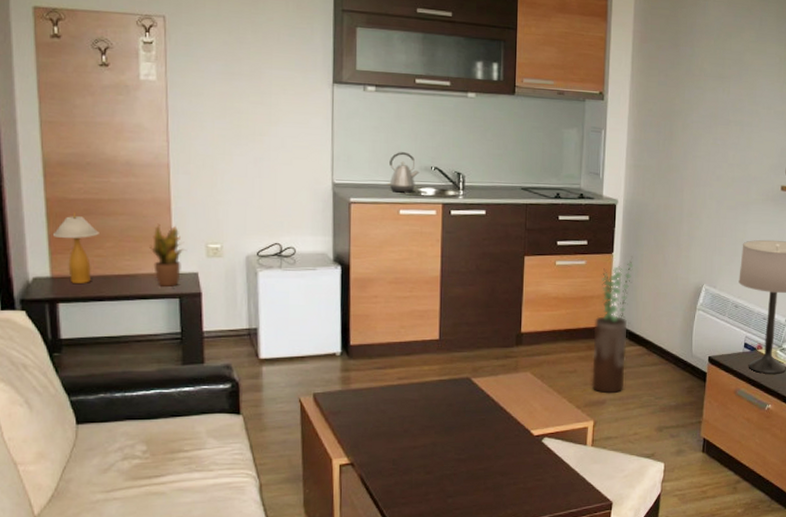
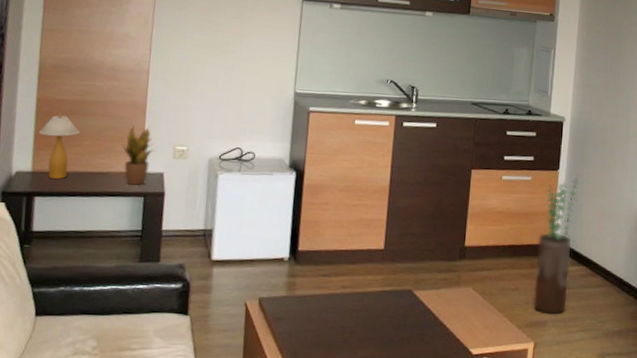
kettle: present [388,152,419,193] -> none [345,65,376,104]

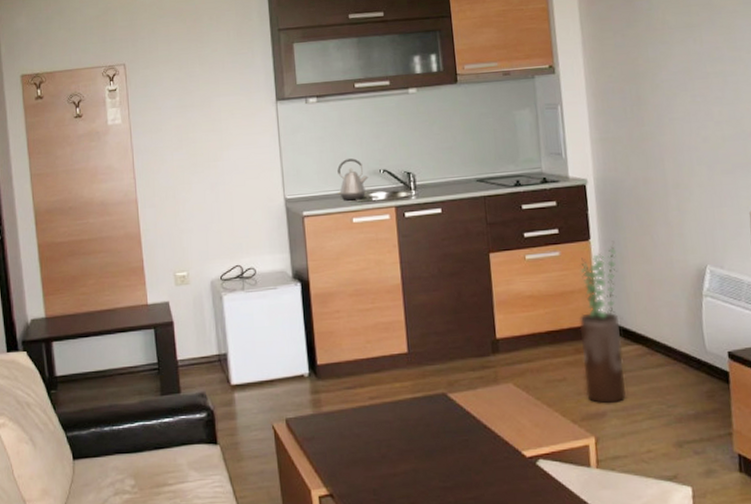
table lamp: present [38,112,80,180] -> none [44,254,83,323]
potted plant: present [123,125,156,185] -> none [125,257,158,318]
kettle: none [345,65,376,104] -> present [337,158,368,201]

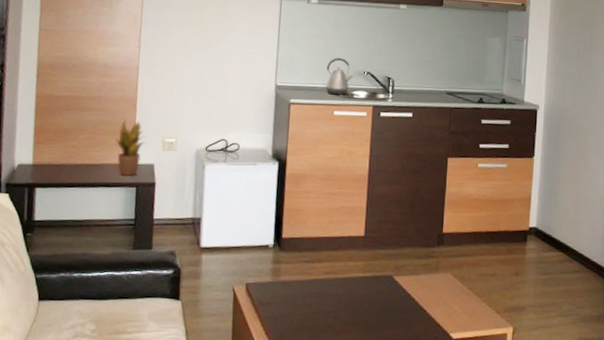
potted plant: none [125,257,158,318] -> present [115,119,147,176]
vase: present [579,240,626,405] -> none [511,160,554,300]

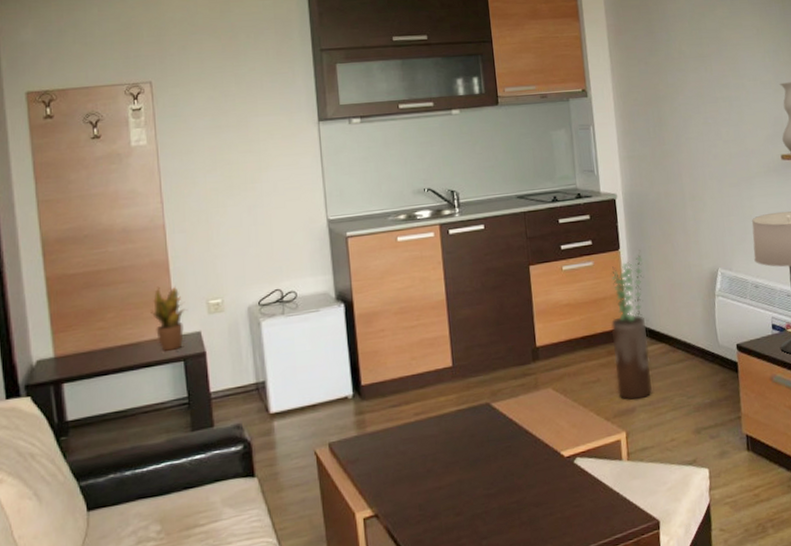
kettle: present [324,58,353,96] -> none [382,178,413,220]
vase: none [511,160,554,300] -> present [611,249,652,401]

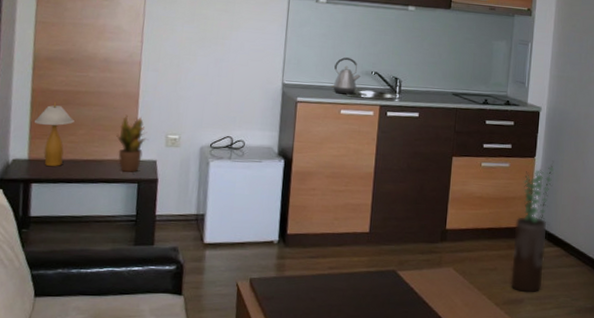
table lamp: none [53,287,100,362] -> present [33,102,75,167]
kettle: none [382,178,413,220] -> present [331,57,361,95]

